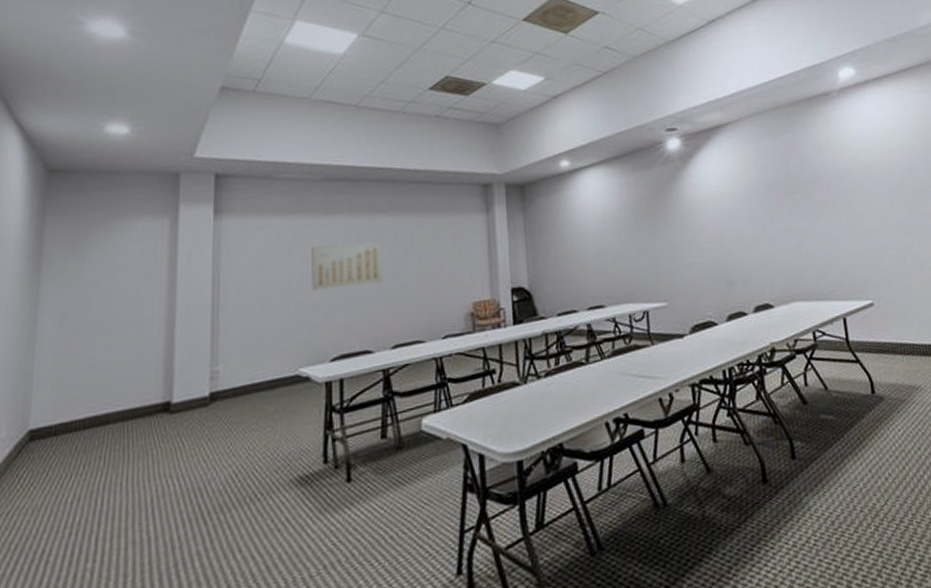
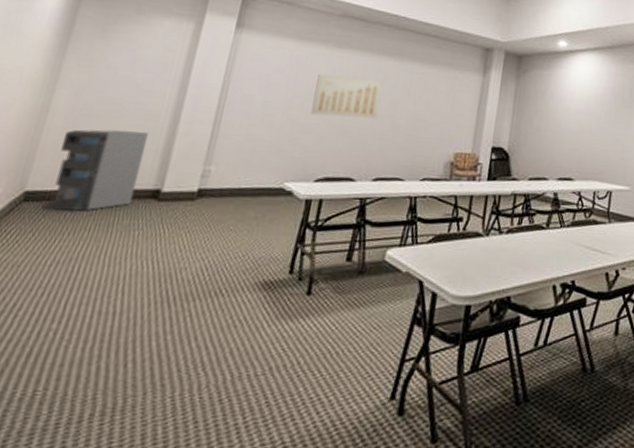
storage cabinet: none [50,343,146,445] -> present [41,129,150,211]

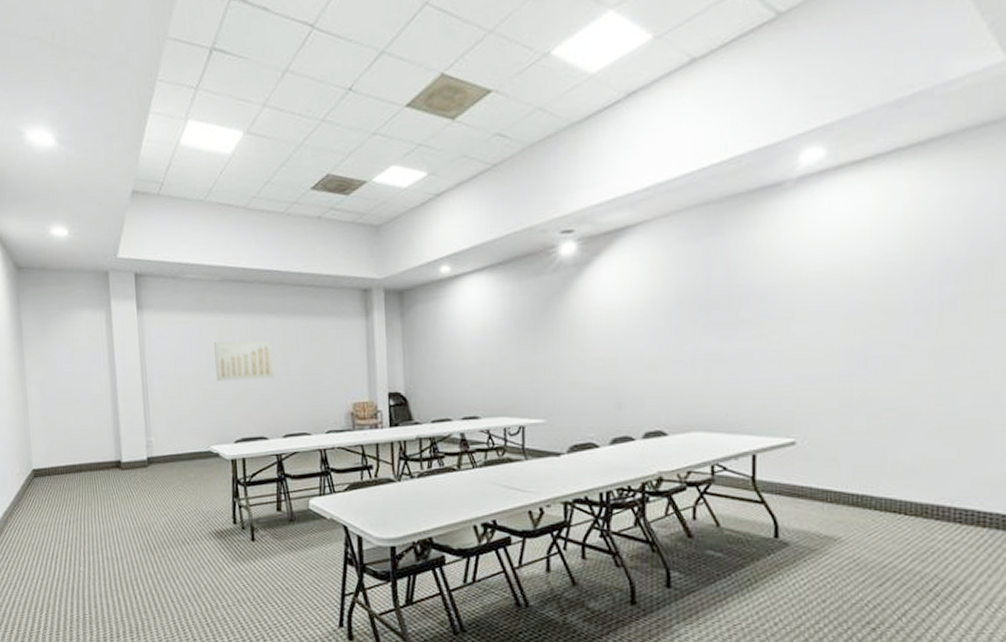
storage cabinet: present [41,129,150,211] -> none [44,413,104,482]

